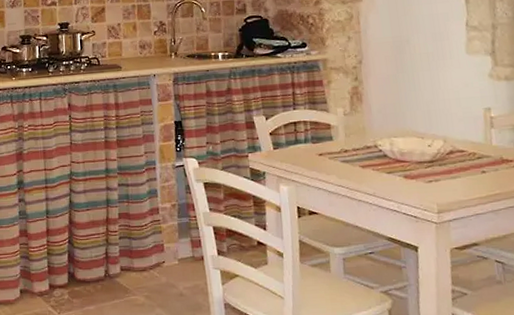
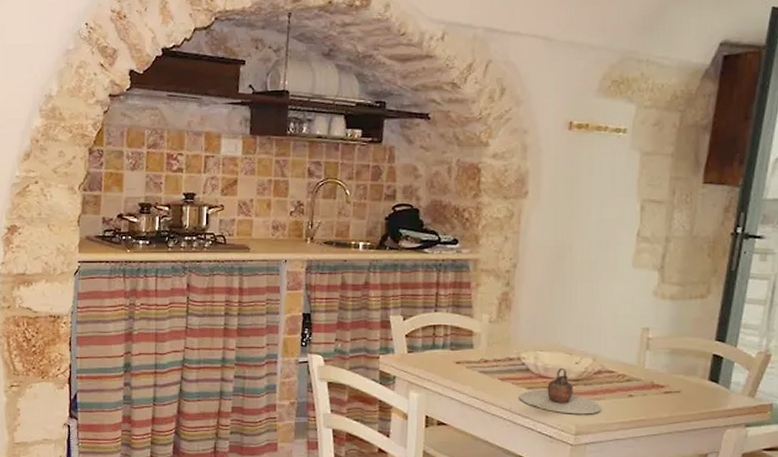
teapot: none [381,151,459,194] -> present [519,367,601,415]

